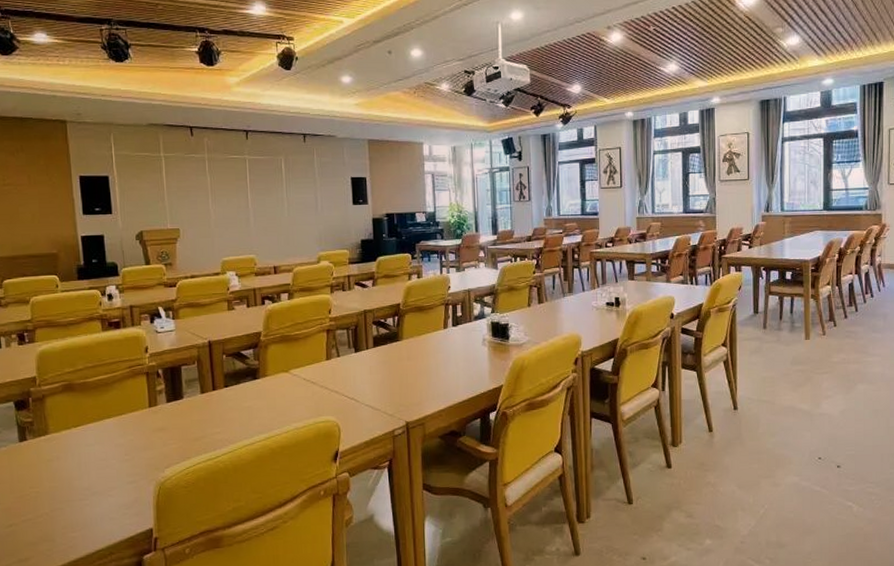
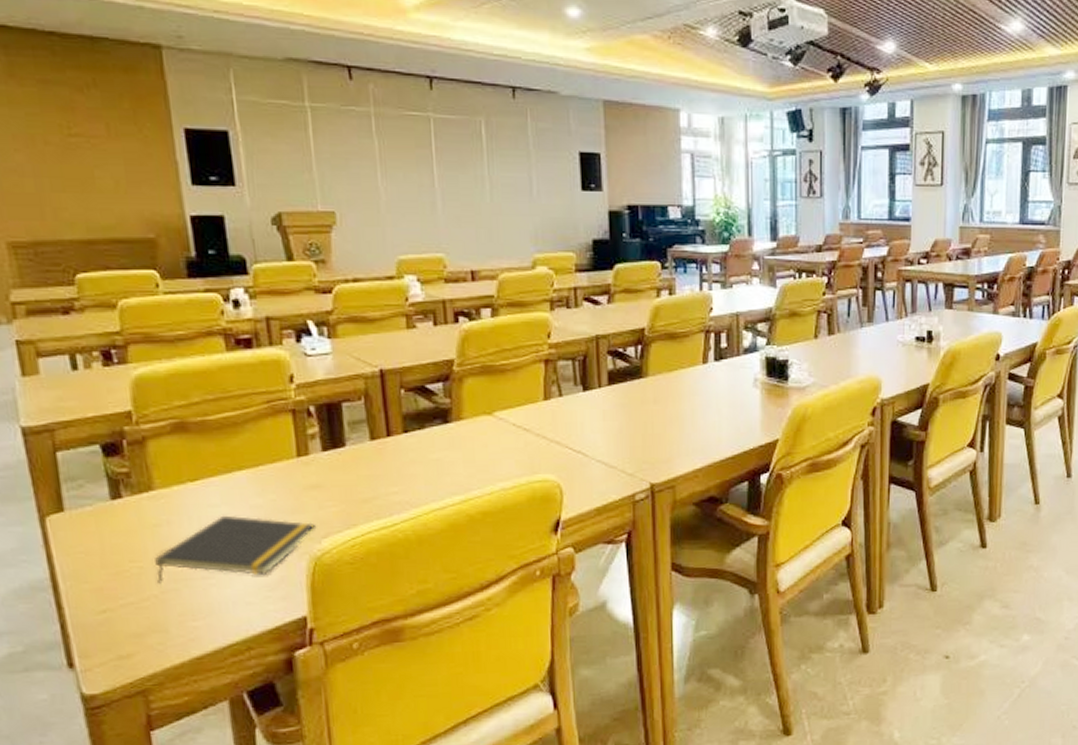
notepad: none [47,452,161,504] -> present [155,515,317,584]

